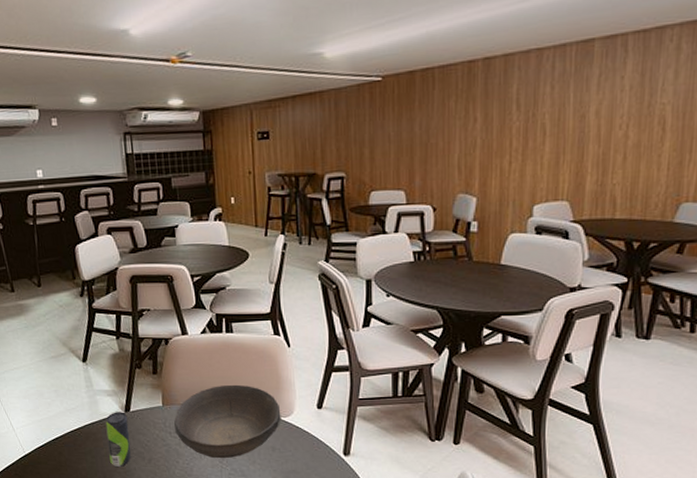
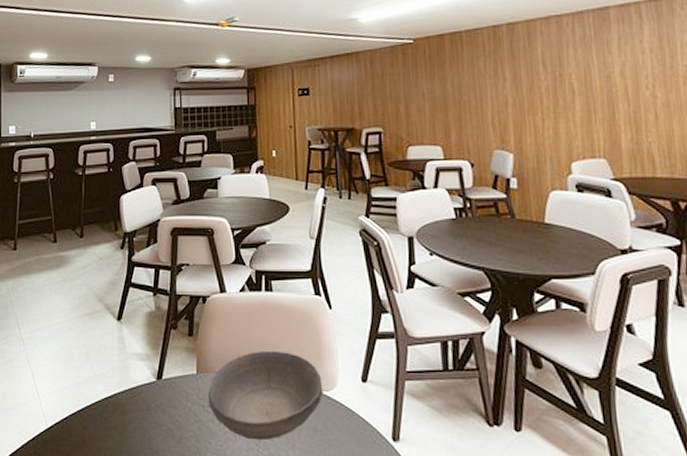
beverage can: present [105,412,131,467] -> none [135,379,161,446]

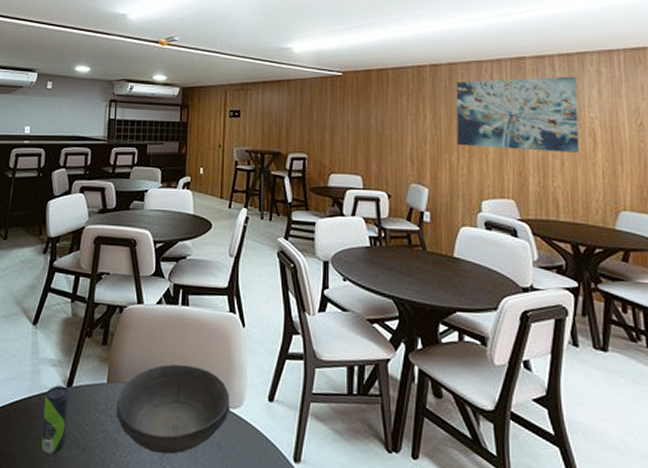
beverage can: none [135,379,161,446] -> present [42,385,69,454]
wall art: none [535,22,675,107] -> present [456,76,580,154]

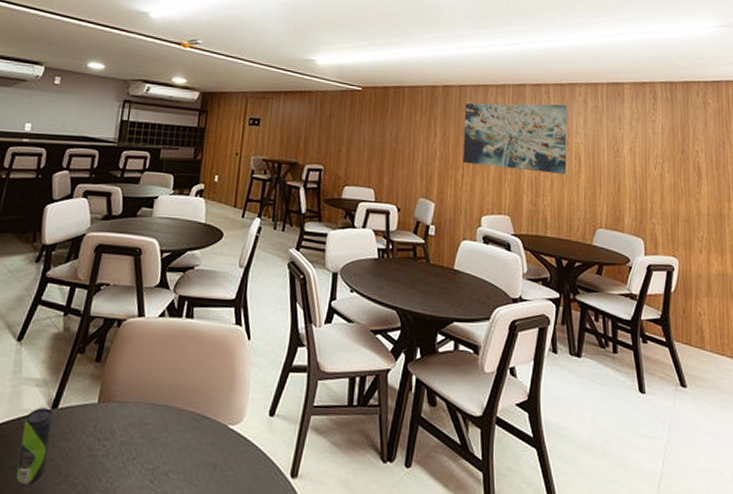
bowl: present [116,364,230,455] -> none [105,380,230,478]

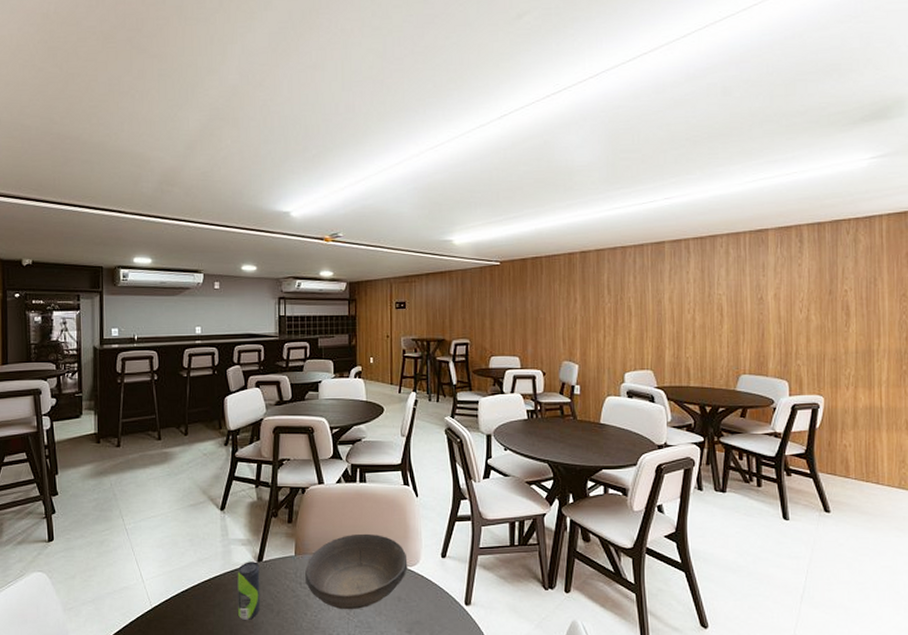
bowl: none [105,380,230,478] -> present [305,533,408,610]
wall art: present [463,103,567,175] -> none [603,257,709,327]

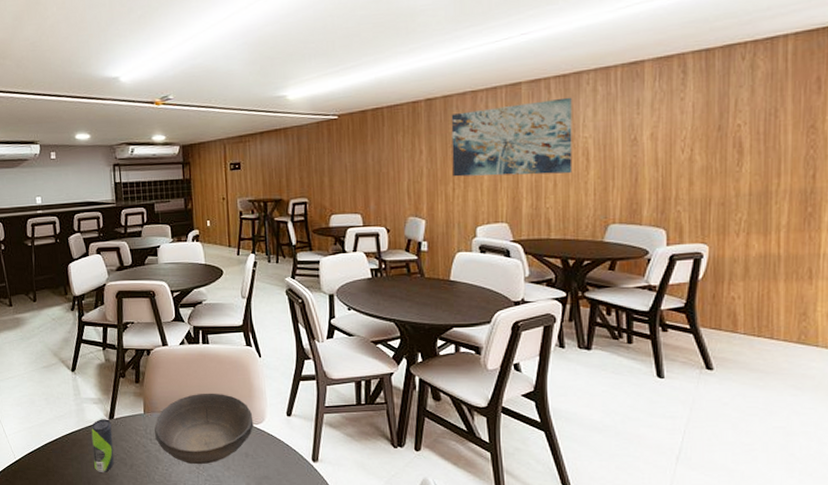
wall art: none [603,257,709,327] -> present [451,97,573,177]

